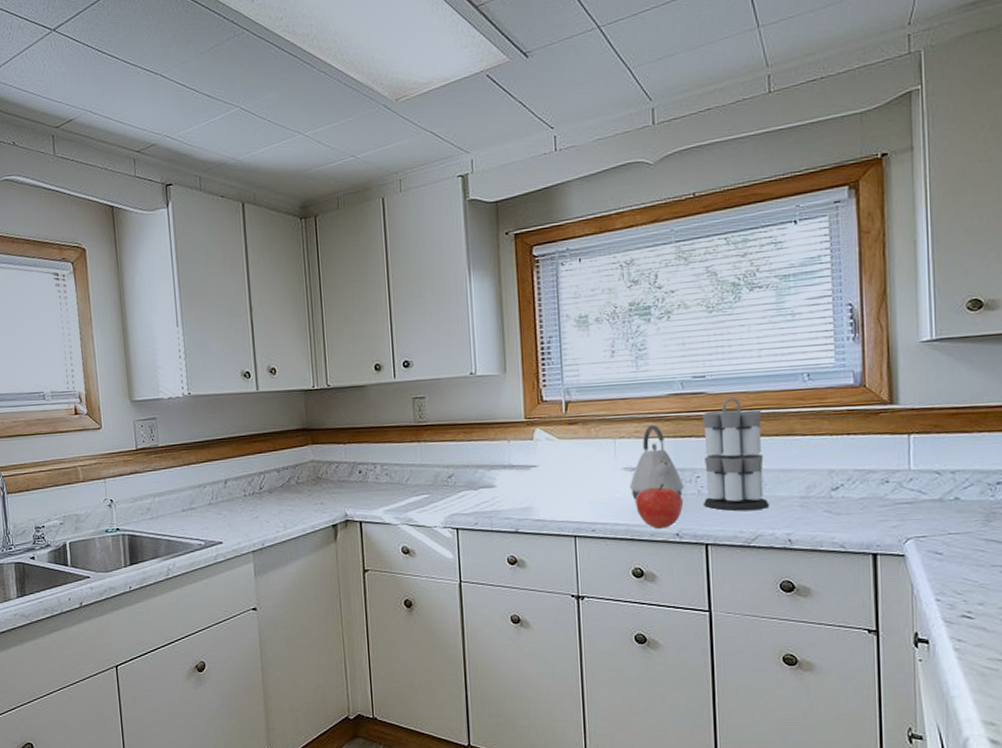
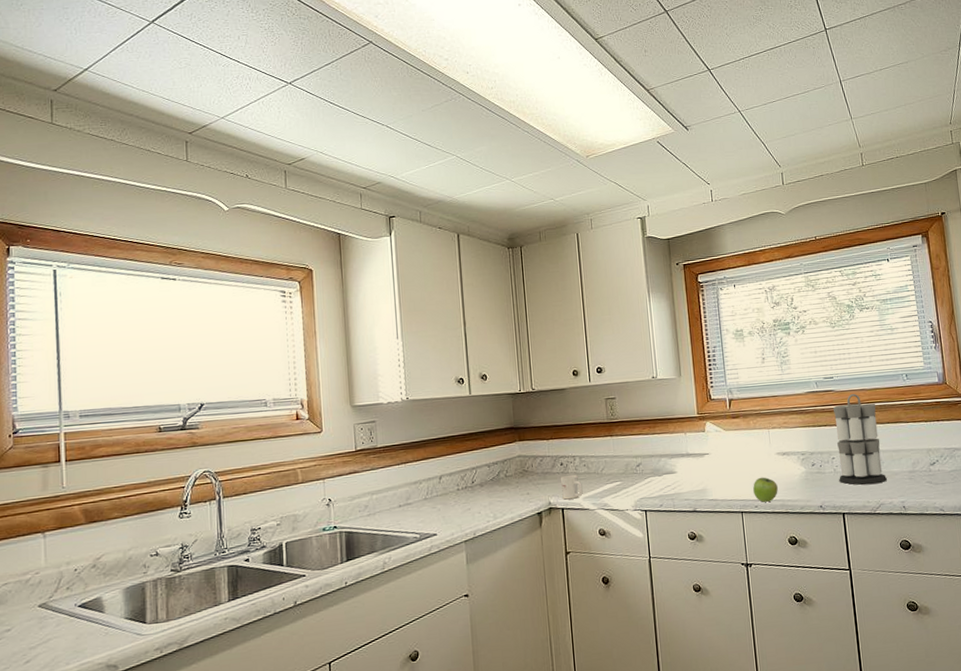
mug: none [358,484,384,512] -> present [560,474,583,500]
fruit: none [591,496,623,526] -> present [753,477,778,502]
kettle: present [630,425,685,500] -> none [782,417,824,479]
fruit: present [635,484,683,529] -> none [787,465,824,503]

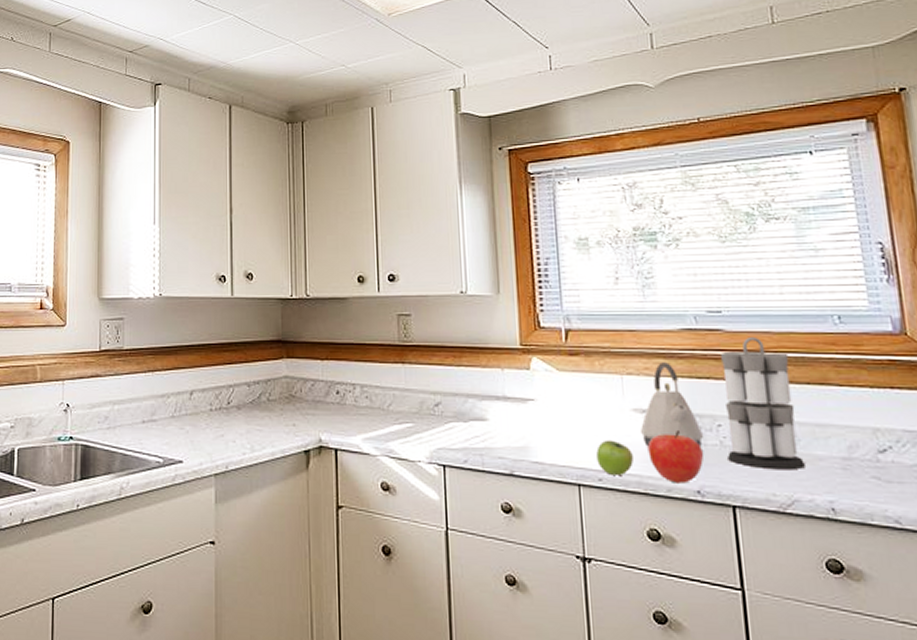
mug: present [560,474,583,500] -> none [334,407,363,439]
kettle: none [782,417,824,479] -> present [641,362,705,448]
fruit: none [787,465,824,503] -> present [647,431,703,484]

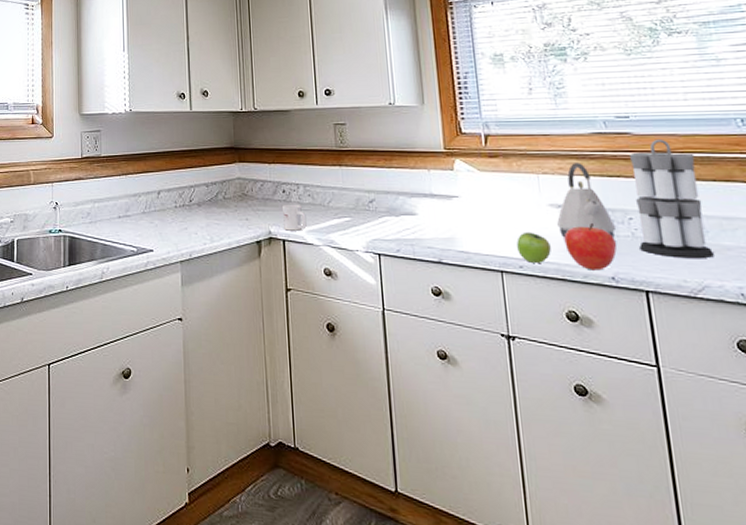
mug: none [334,407,363,439] -> present [281,204,307,231]

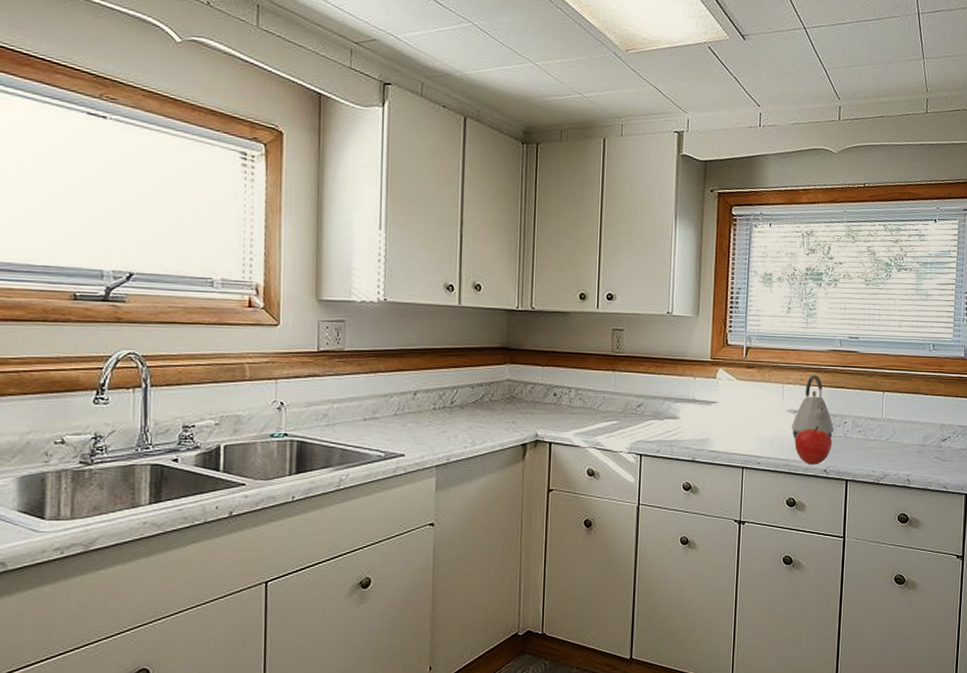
mug: present [281,204,307,231] -> none [550,407,575,434]
fruit: present [516,231,551,263] -> none [758,433,784,460]
spice rack: present [630,138,714,259] -> none [848,357,898,454]

